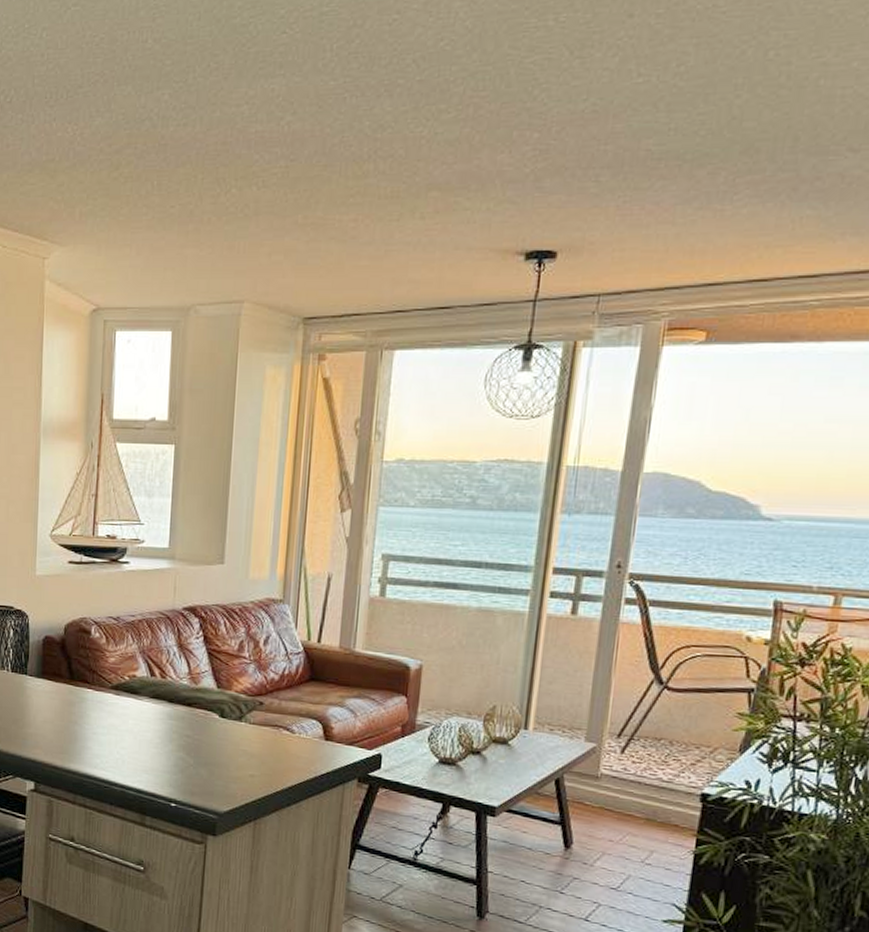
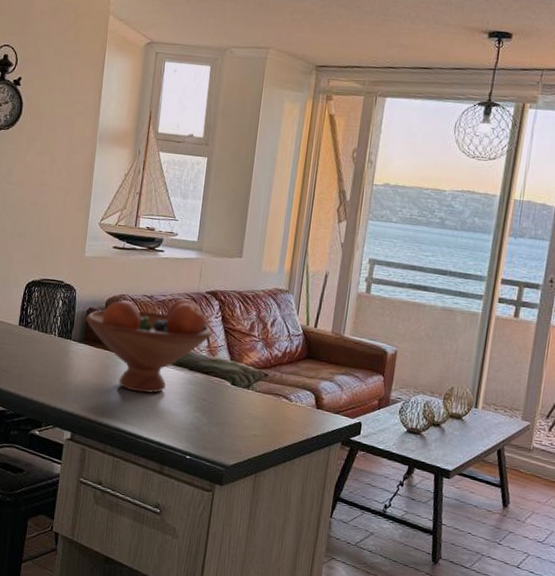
fruit bowl: none [42,618,194,733] -> present [86,298,213,393]

